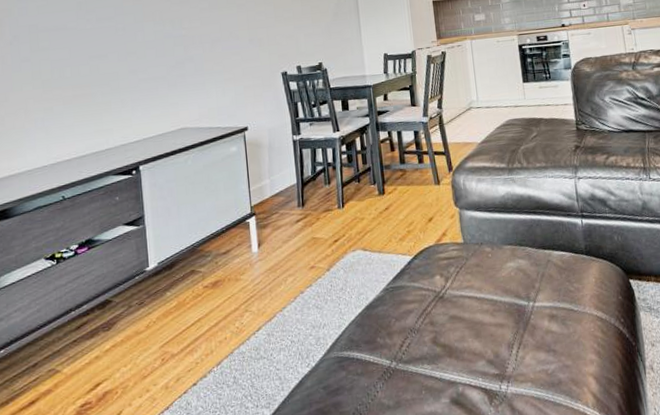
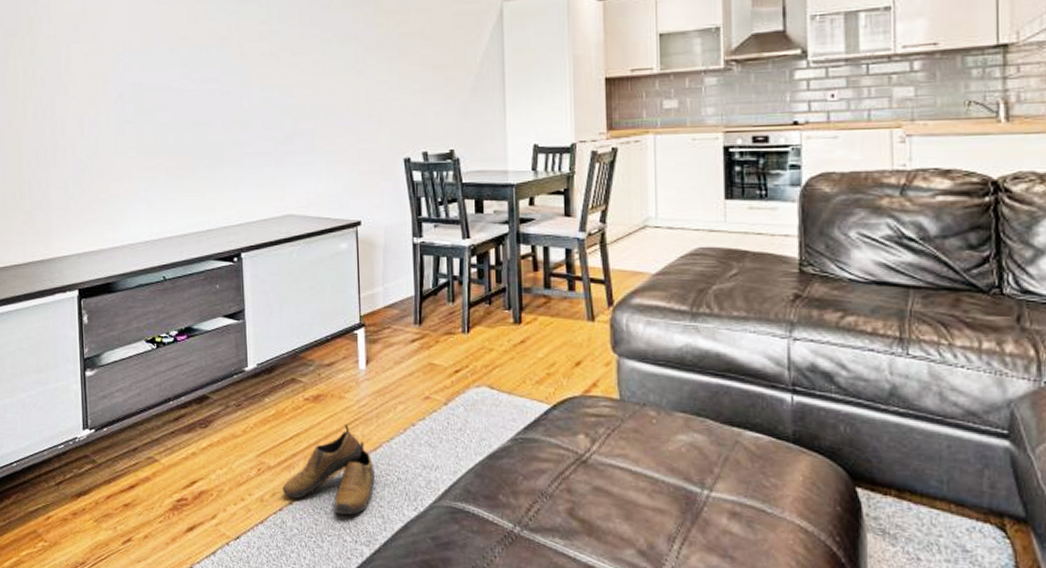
shoe: none [186,302,271,386] -> present [283,423,375,516]

